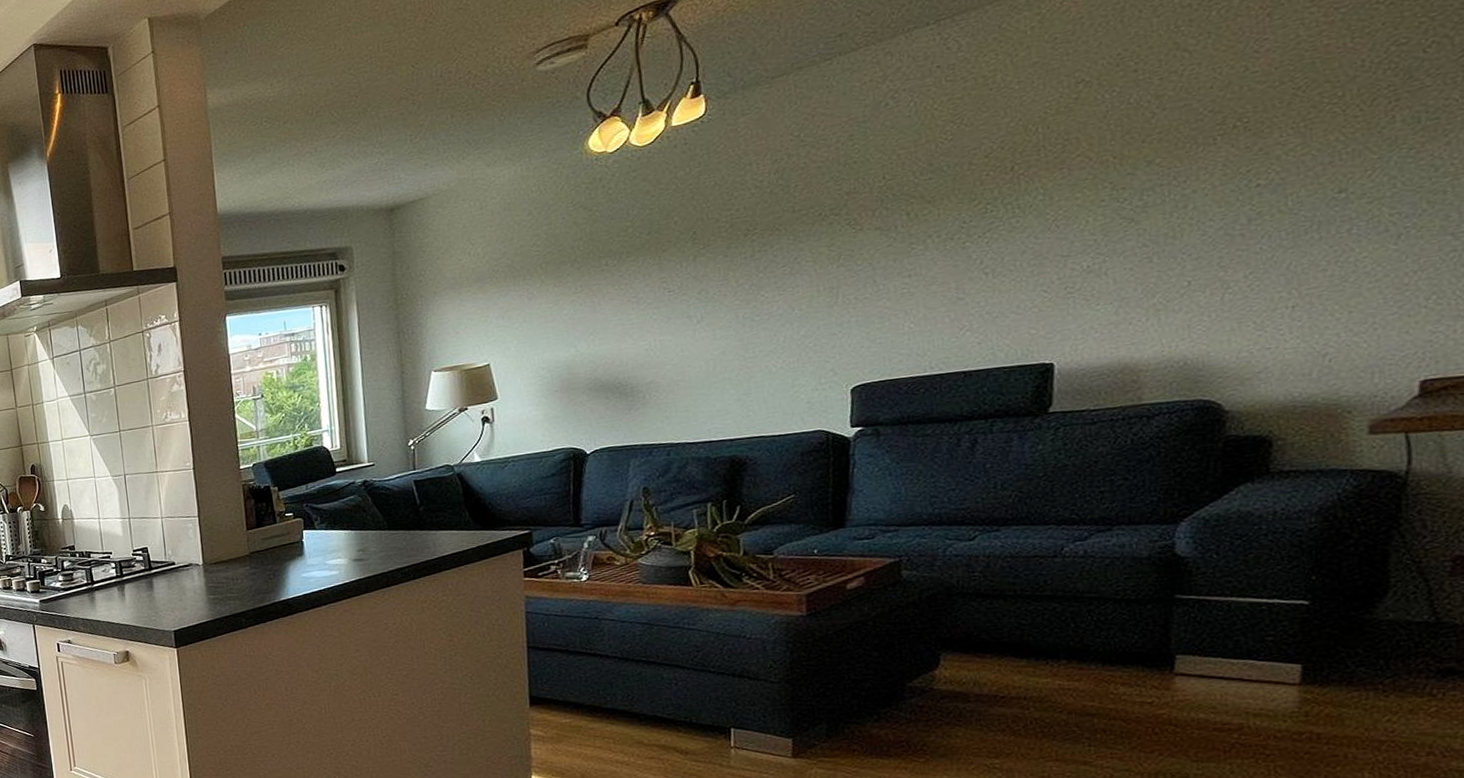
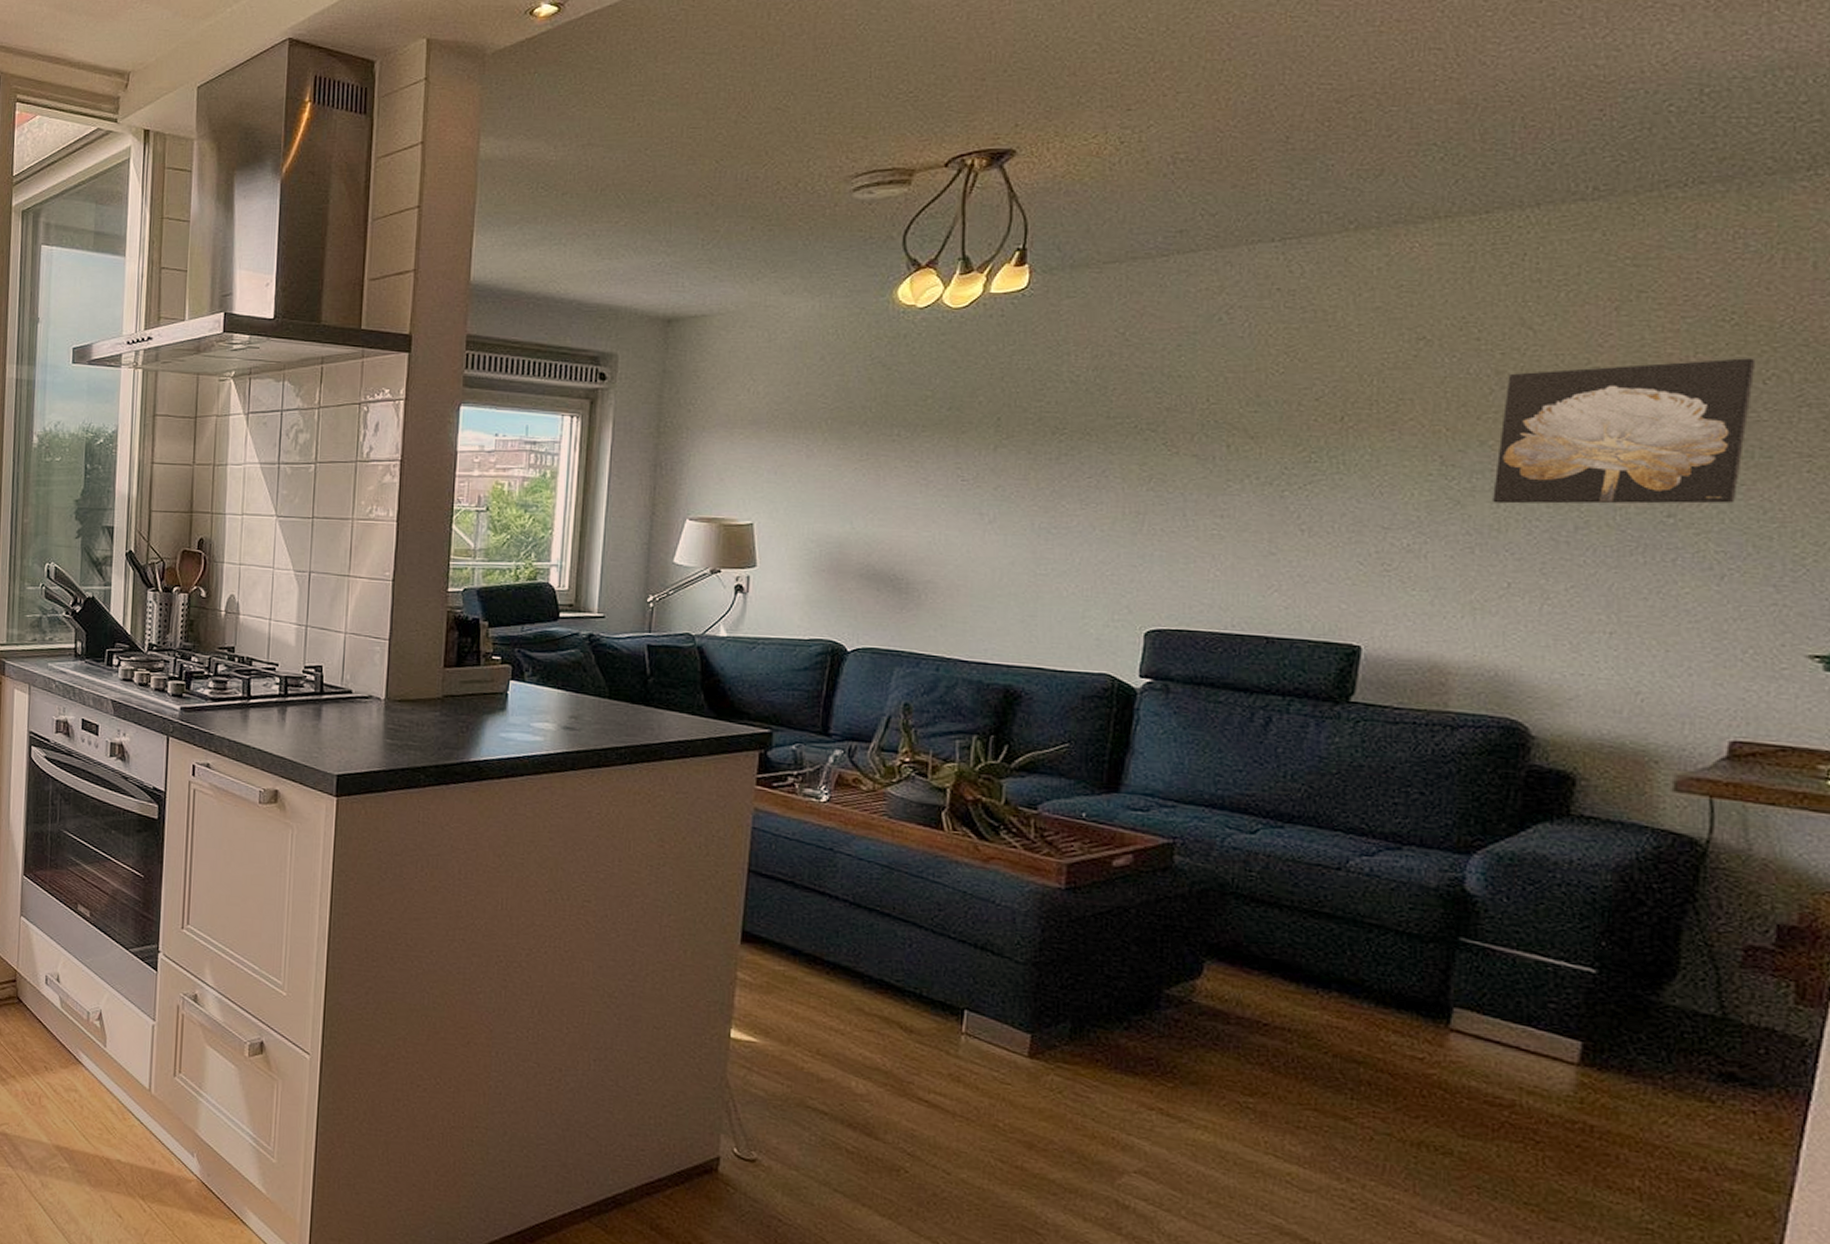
wall art: none [1164,31,1415,214] -> present [1493,358,1756,504]

